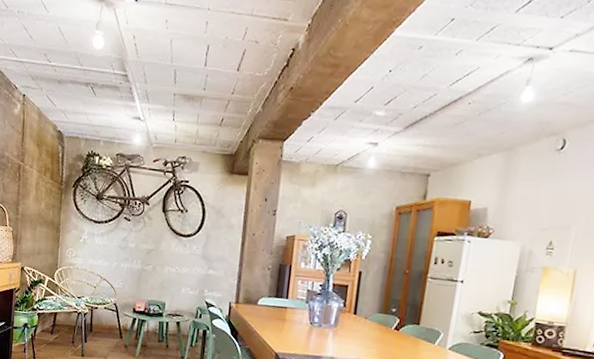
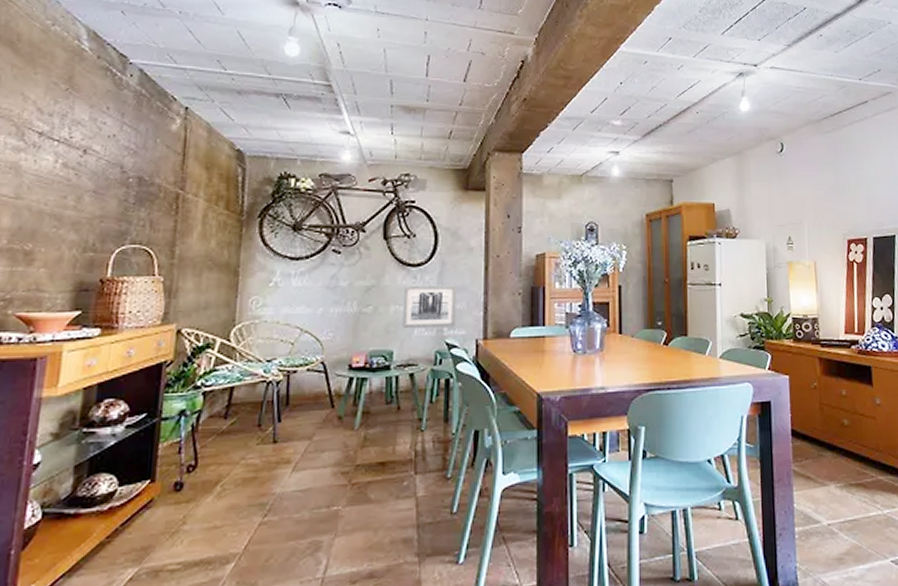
wall art: none [173,251,218,290] -> present [403,285,457,328]

